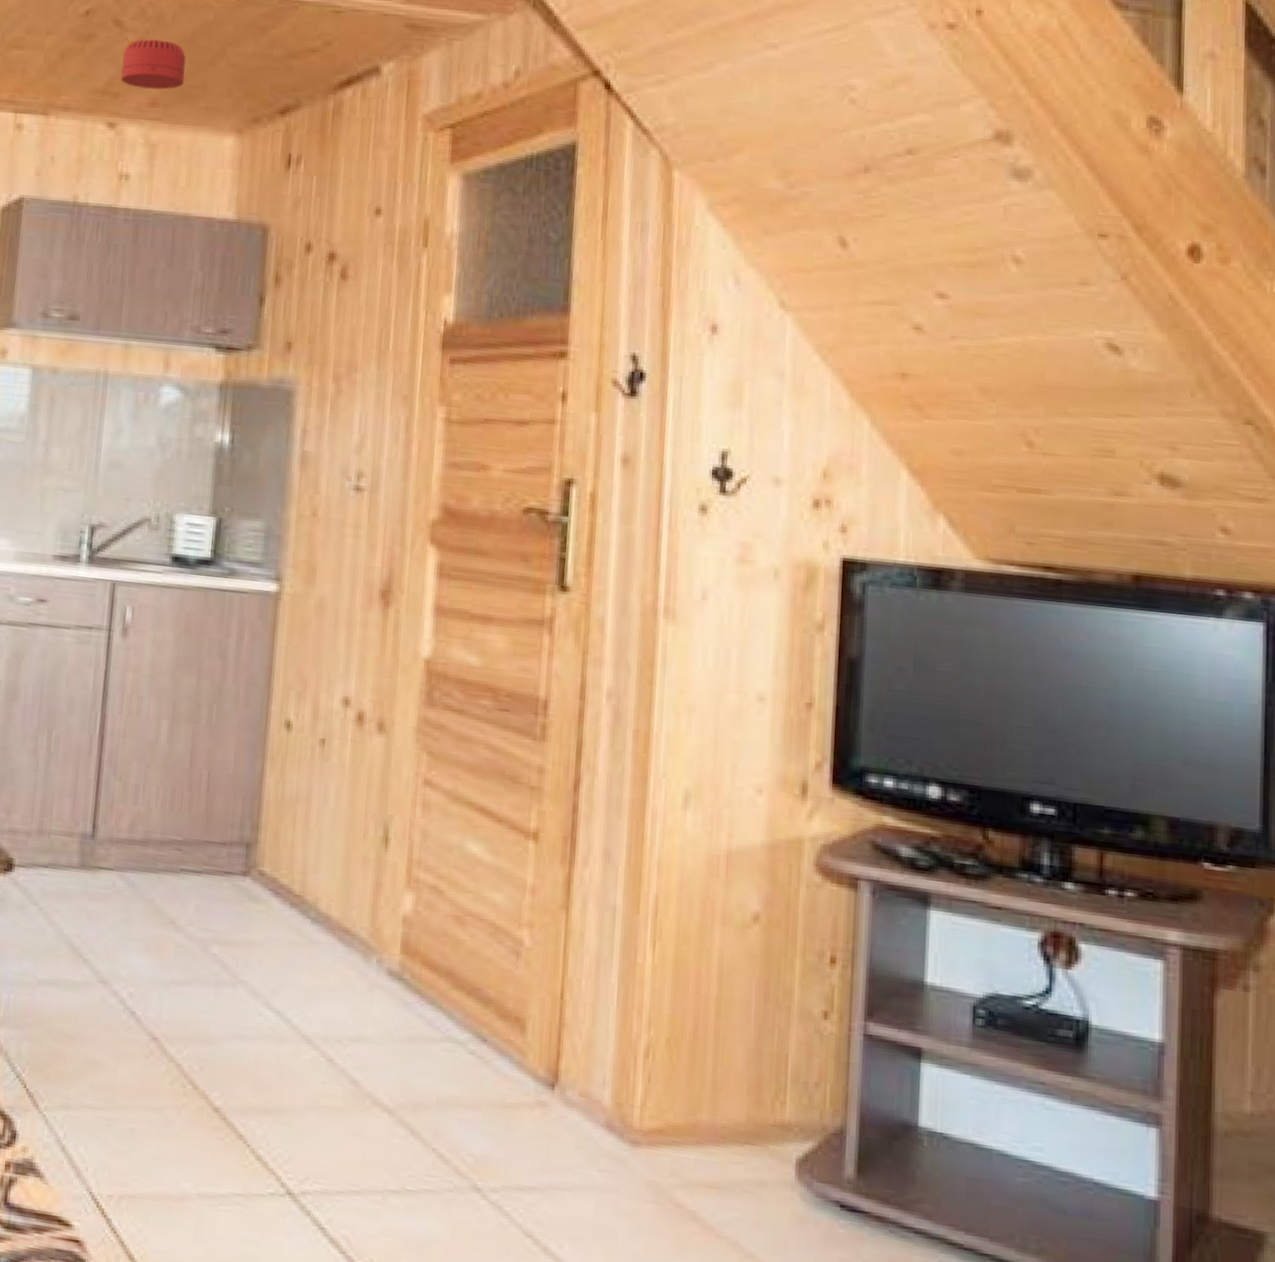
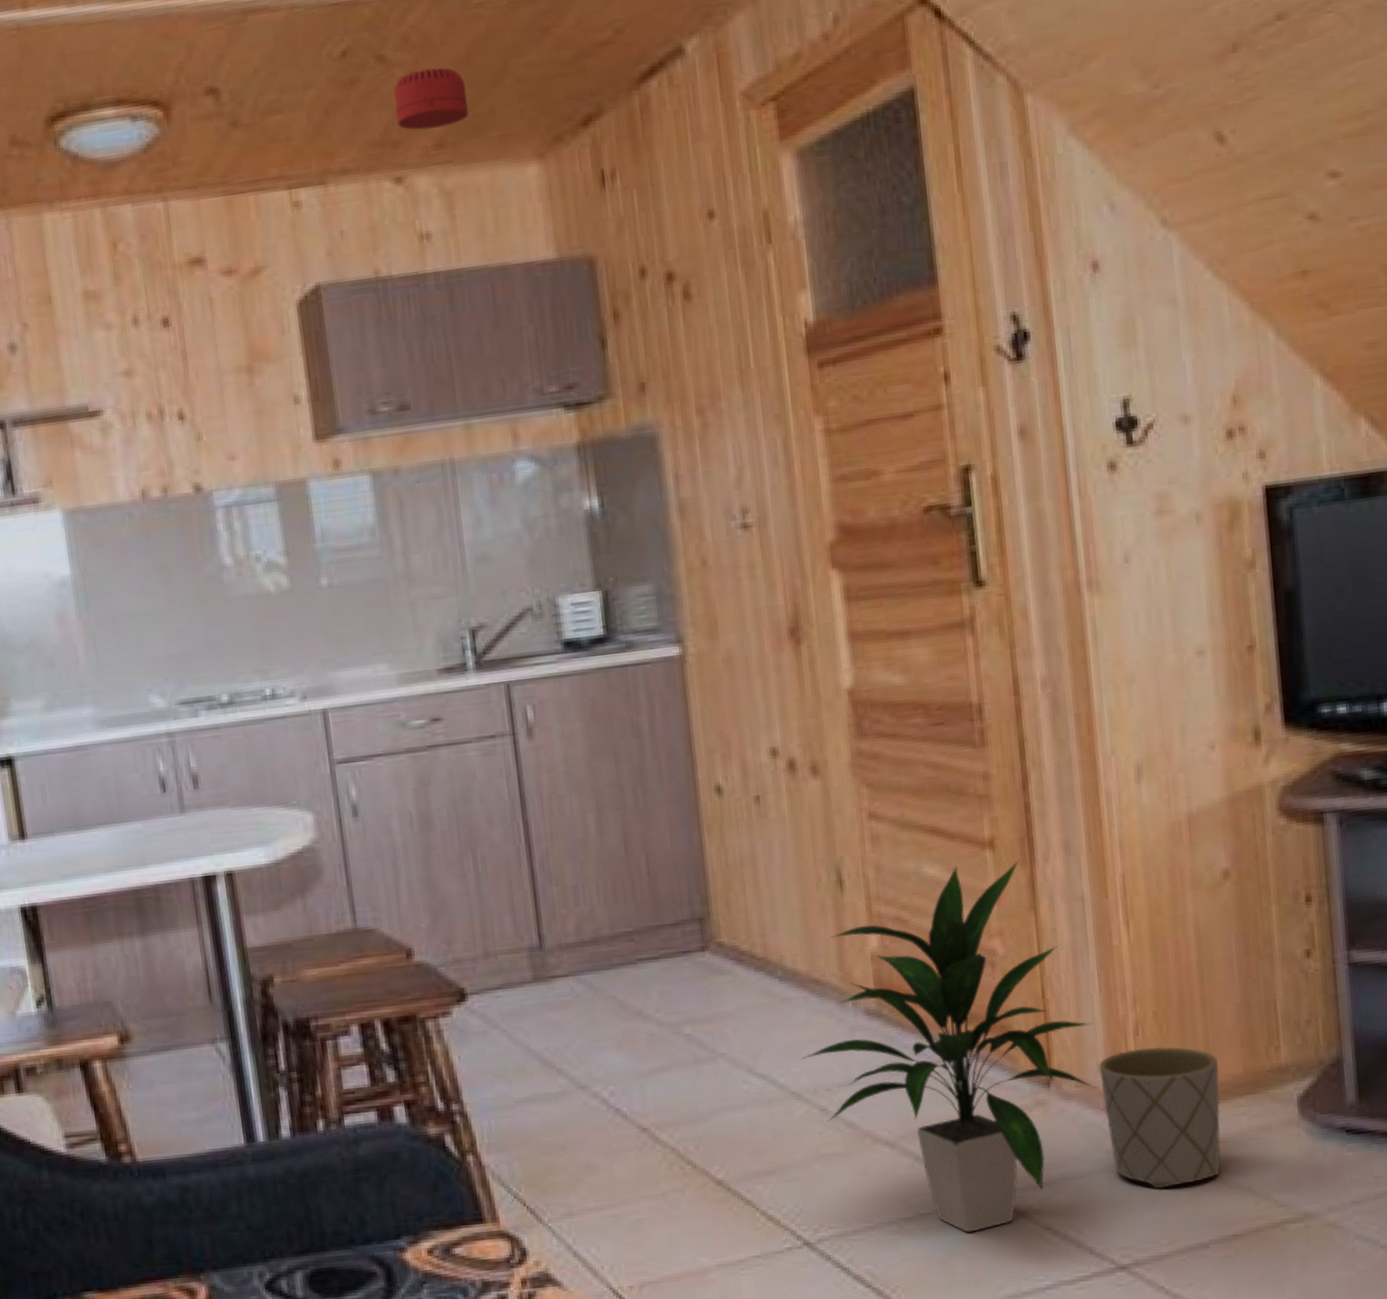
indoor plant: none [319,849,606,1222] -> present [802,859,1095,1233]
planter: none [604,1070,723,1223] -> present [1099,1046,1221,1189]

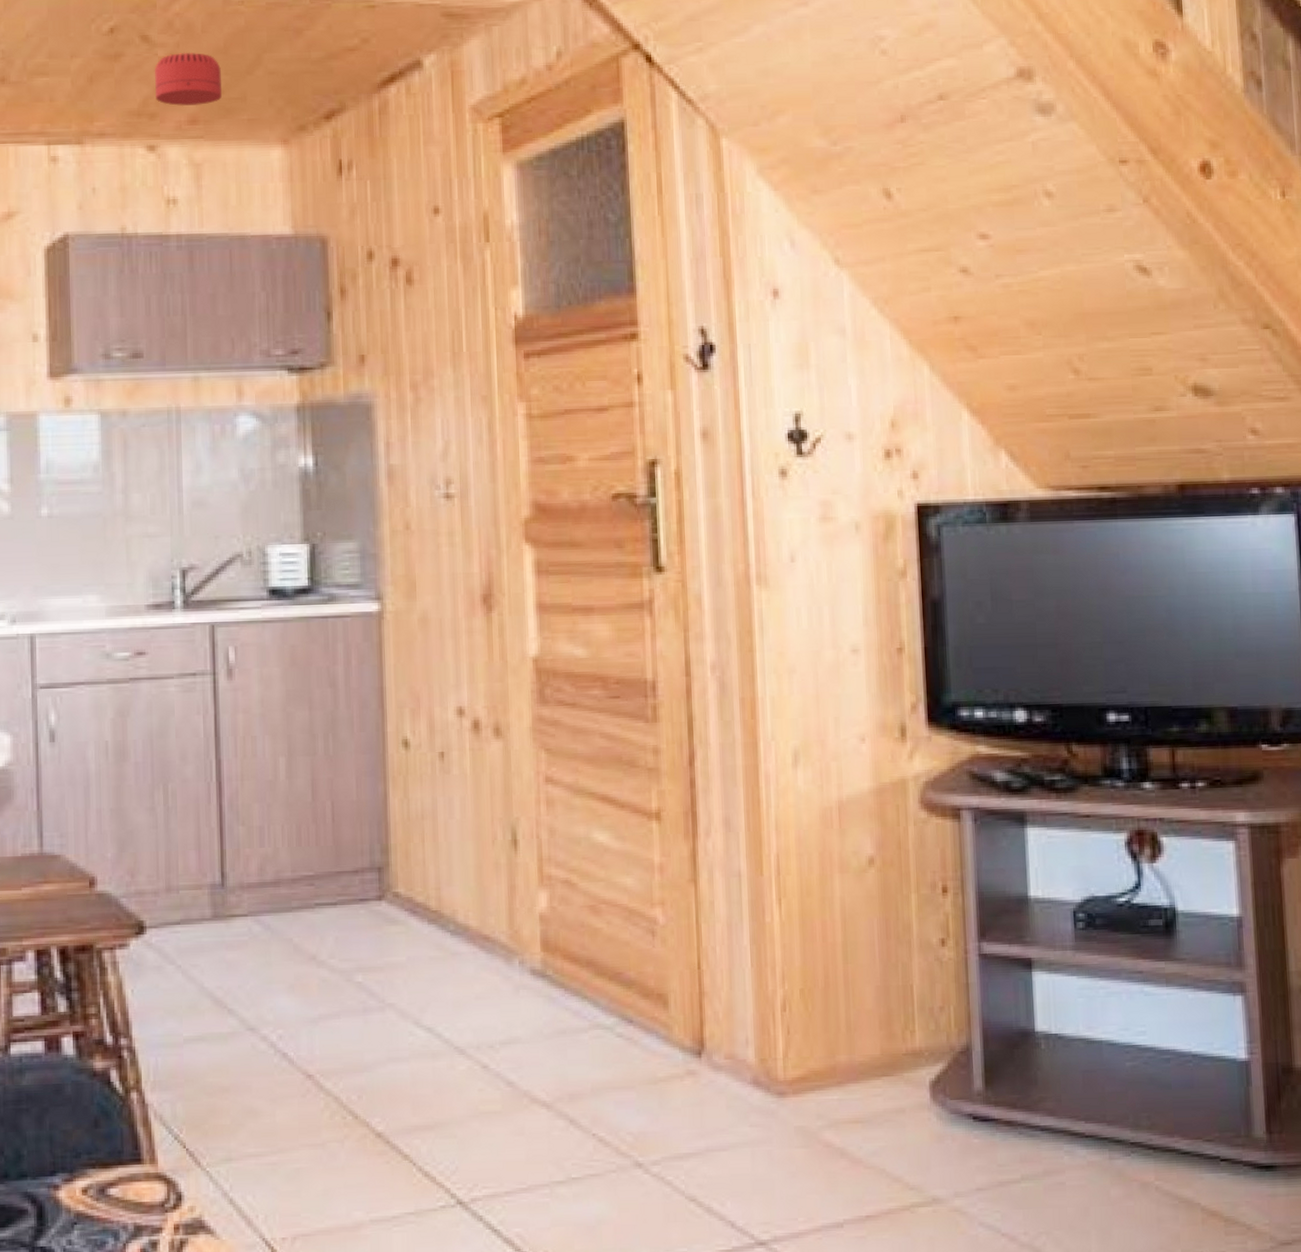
indoor plant: present [802,859,1095,1233] -> none [468,833,744,1200]
planter: present [1099,1046,1221,1189] -> none [748,1024,859,1165]

